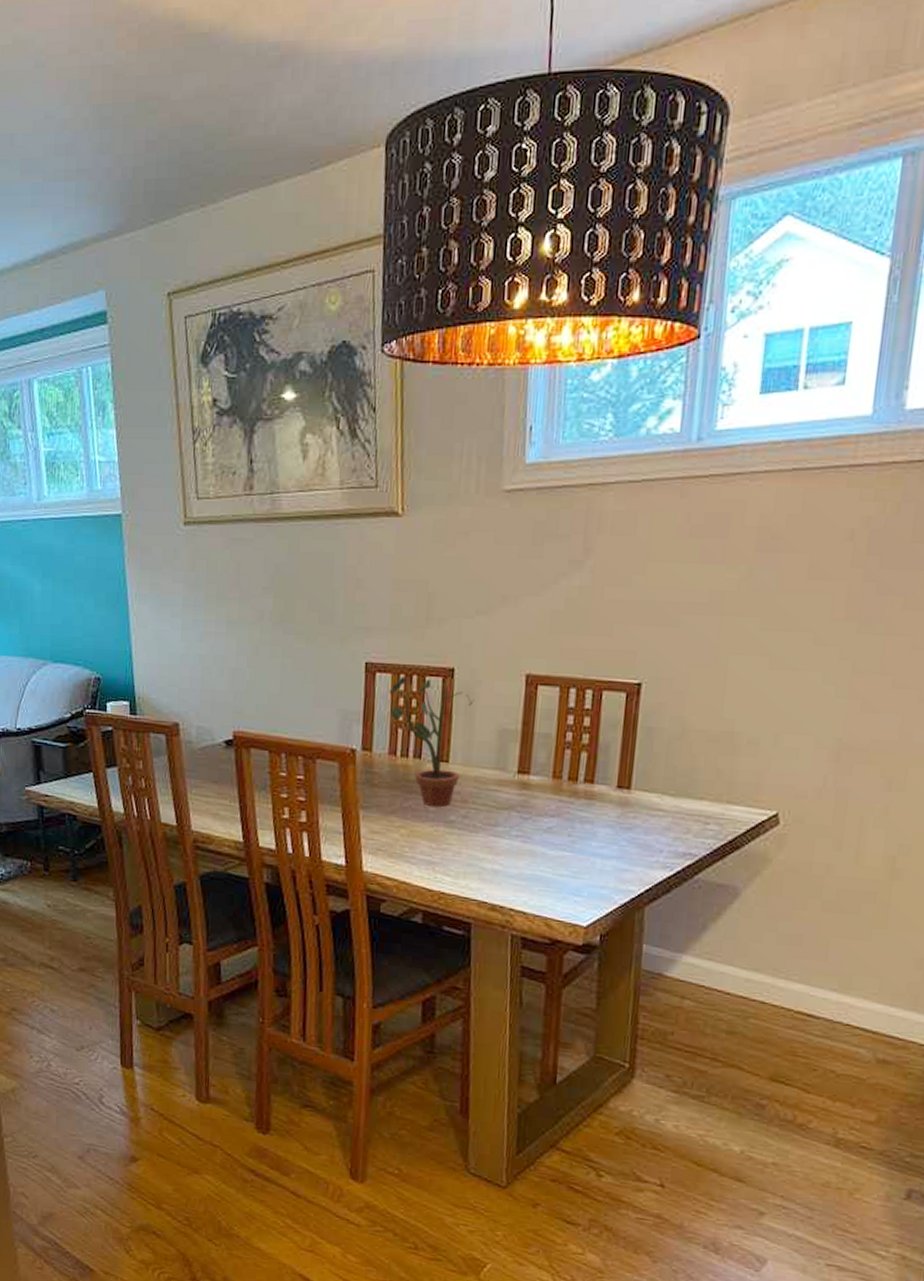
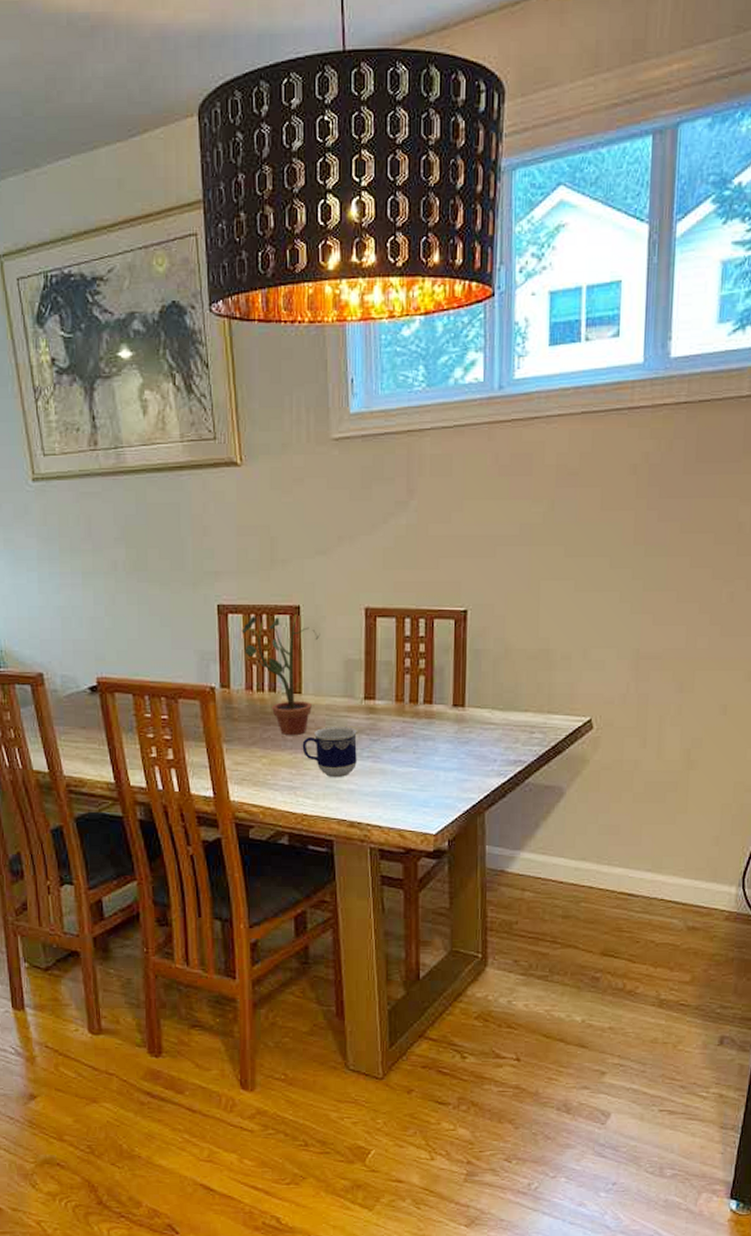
cup: none [445,800,507,856] -> present [302,727,357,778]

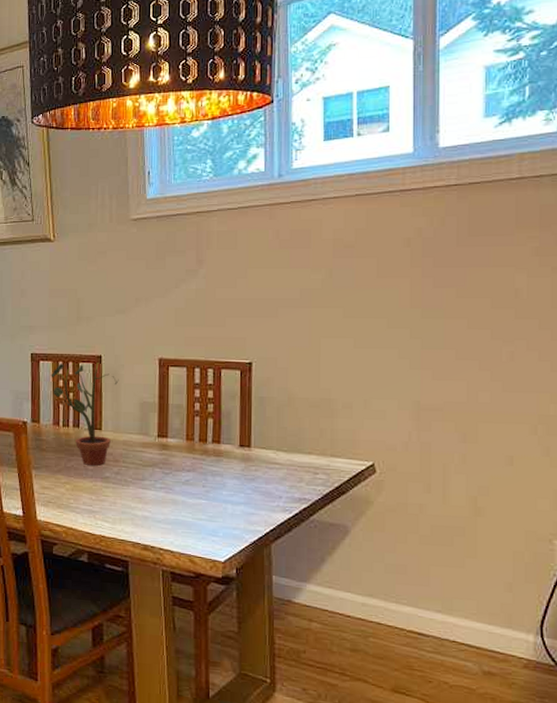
cup: present [302,727,357,778] -> none [101,459,151,505]

